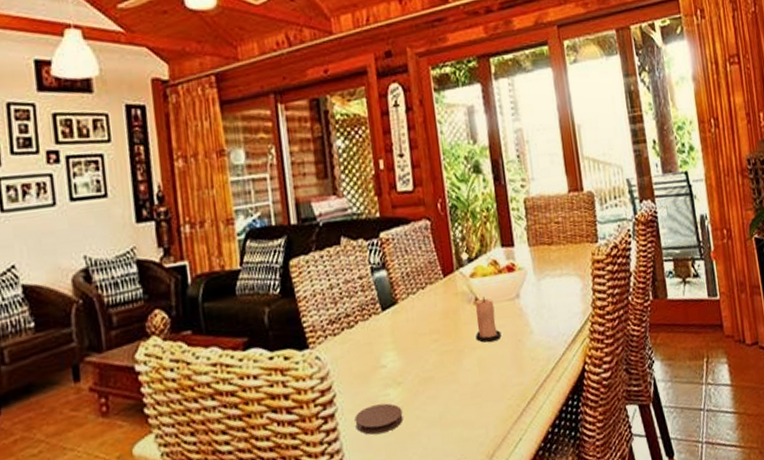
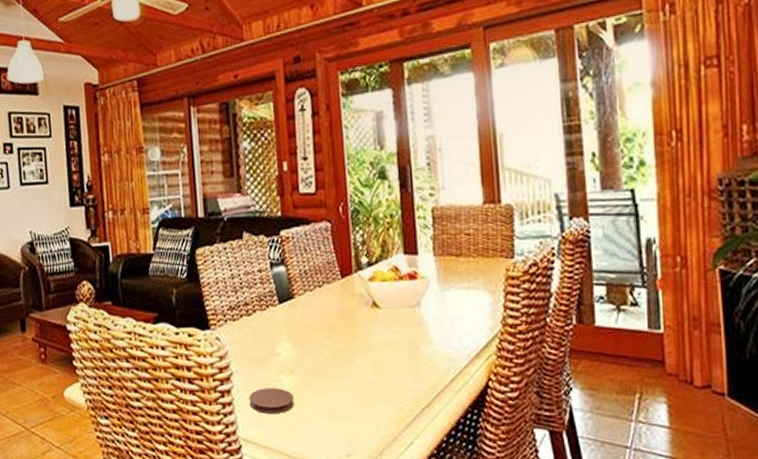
candle: present [475,297,502,343] -> none [371,301,398,346]

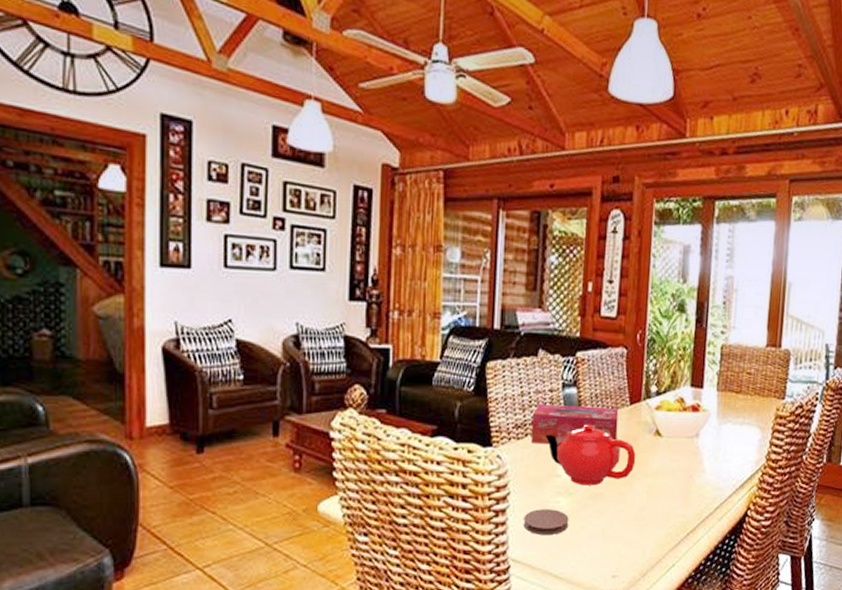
tissue box: none [244,283,333,324] -> present [531,403,619,445]
teapot: none [259,301,355,363] -> present [545,424,636,486]

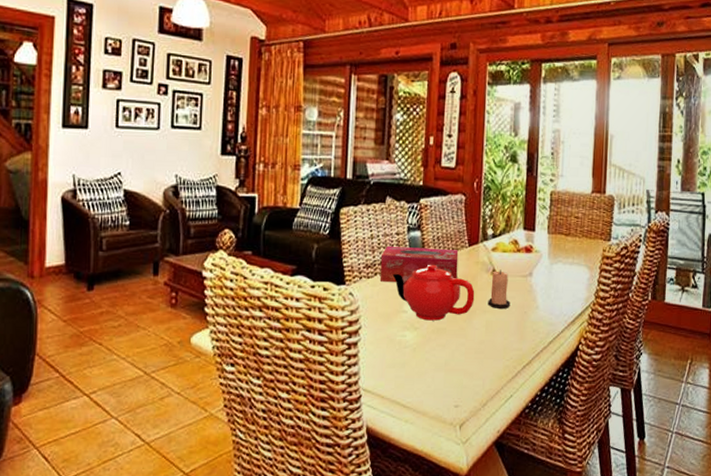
coaster: present [523,509,569,536] -> none [373,342,415,367]
candle: none [650,430,675,473] -> present [488,269,511,310]

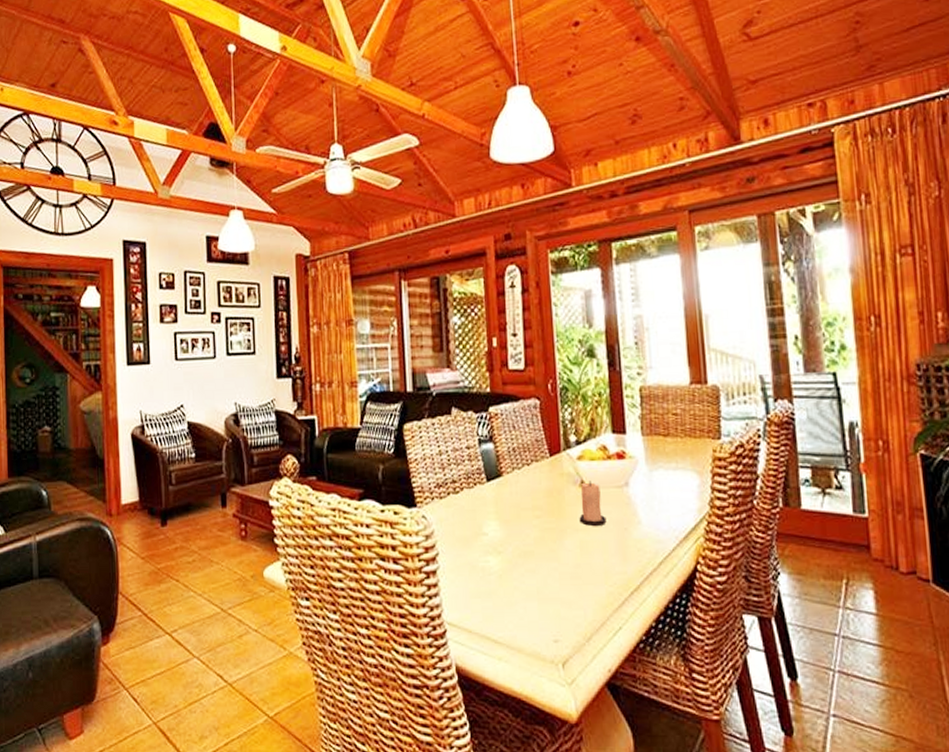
tissue box: present [380,245,459,283] -> none [452,461,541,503]
teapot: present [392,264,475,321] -> none [467,479,563,543]

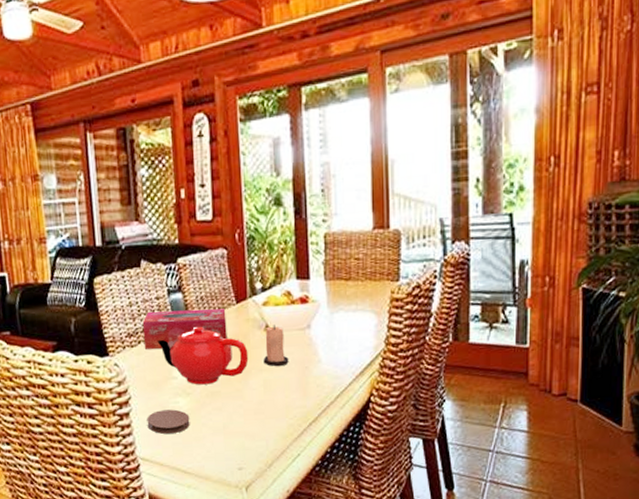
tissue box: none [452,461,541,503] -> present [142,309,227,350]
coaster: none [455,569,501,597] -> present [147,409,190,435]
teapot: none [467,479,563,543] -> present [157,326,249,385]

